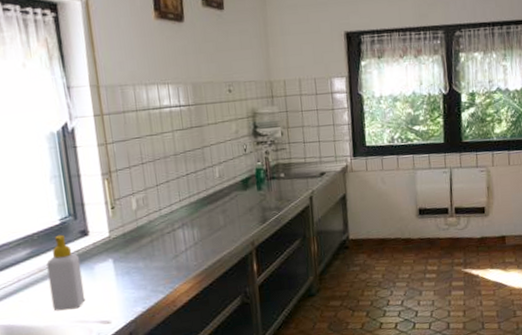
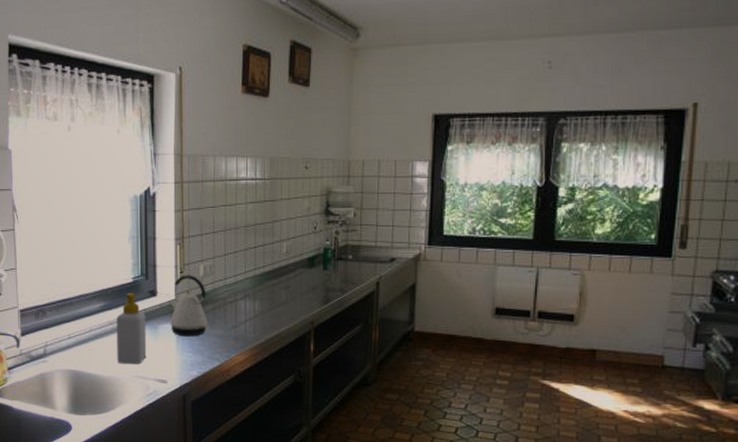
kettle: none [102,209,148,274] -> present [169,275,208,337]

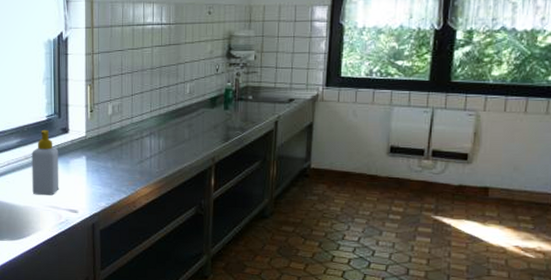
kettle: present [169,275,208,337] -> none [80,113,116,171]

